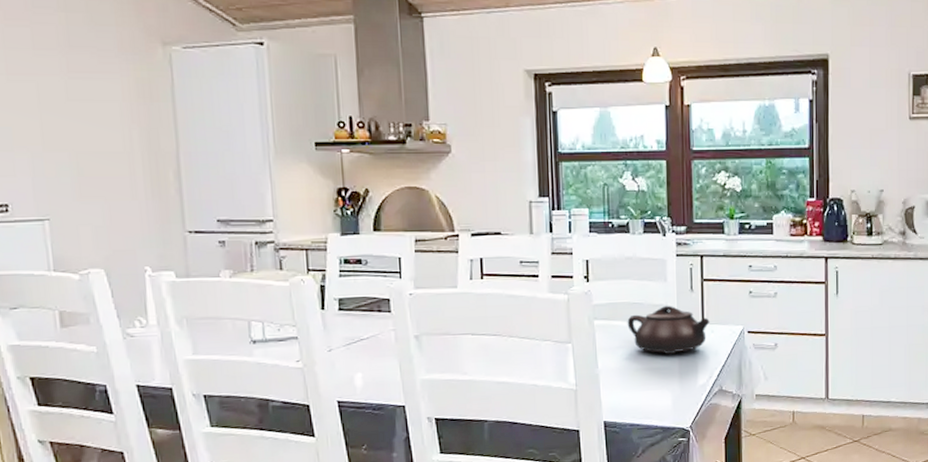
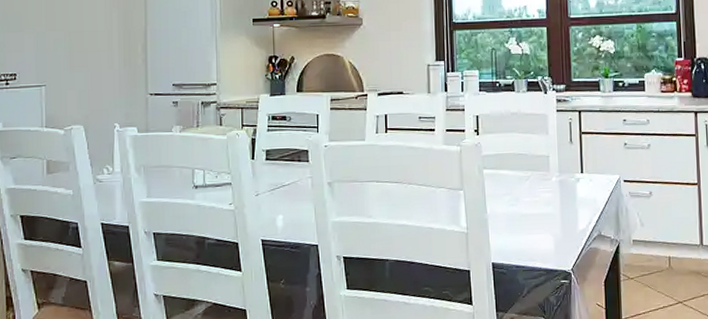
teapot: present [627,305,710,355] -> none [513,156,588,202]

